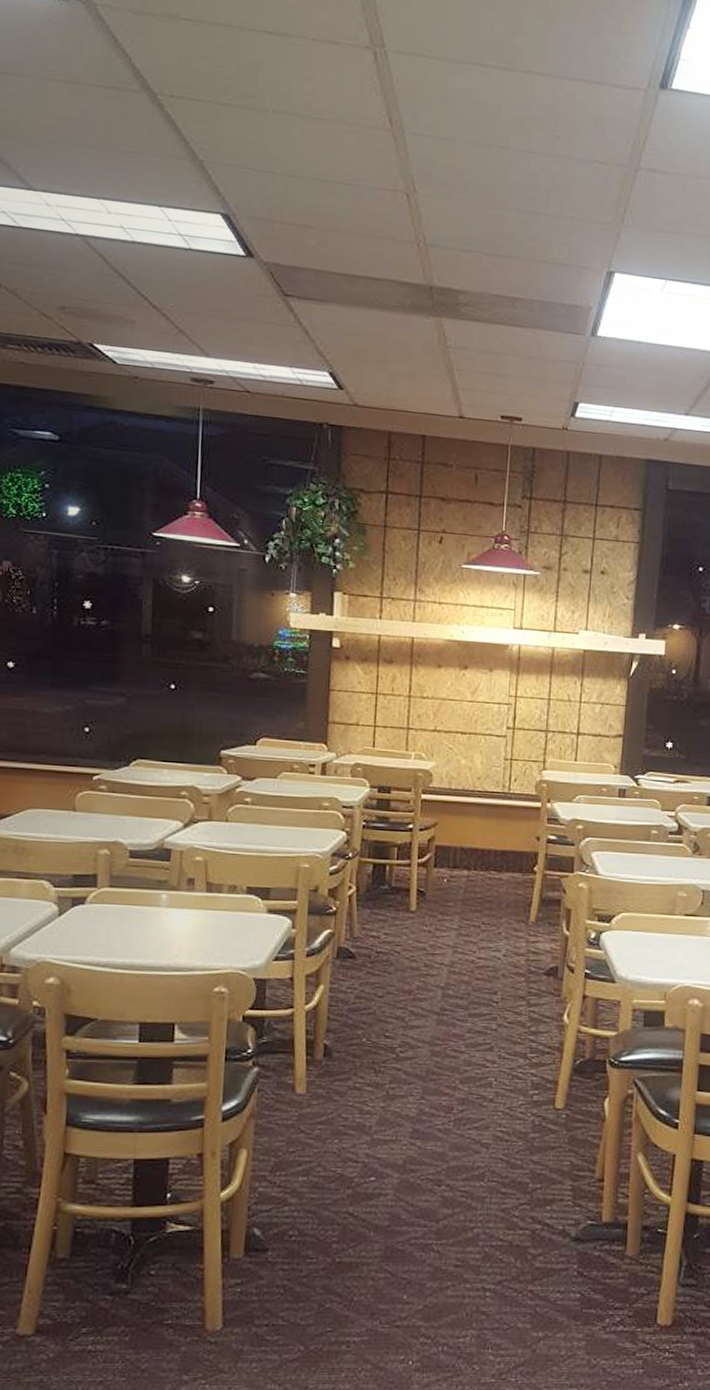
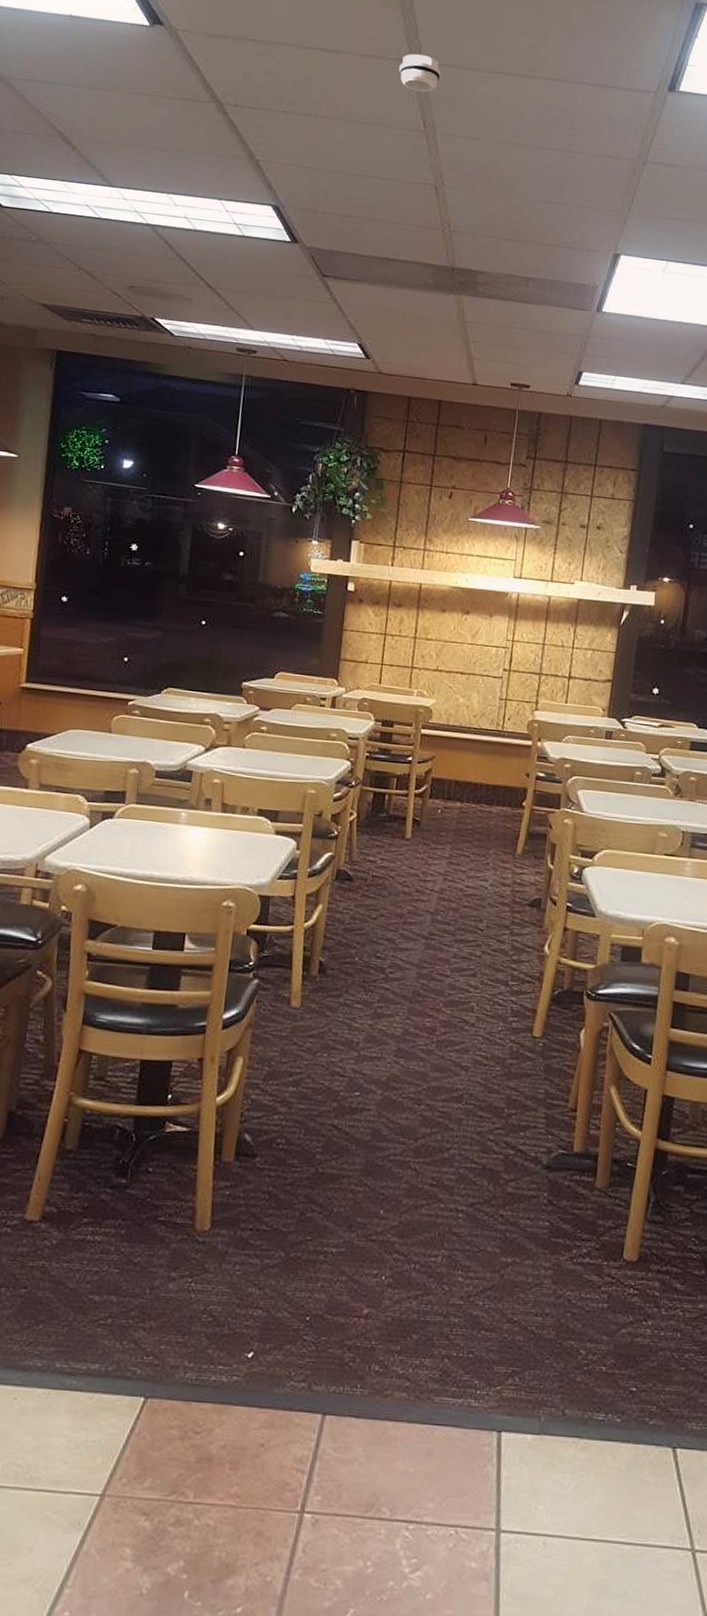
smoke detector: none [358,39,407,85] -> present [399,53,441,93]

